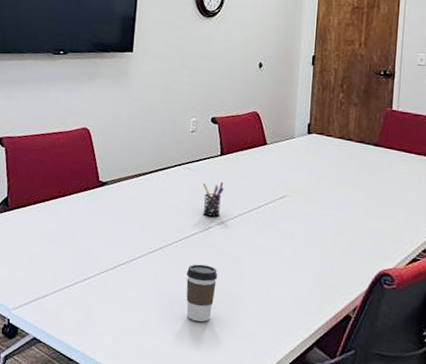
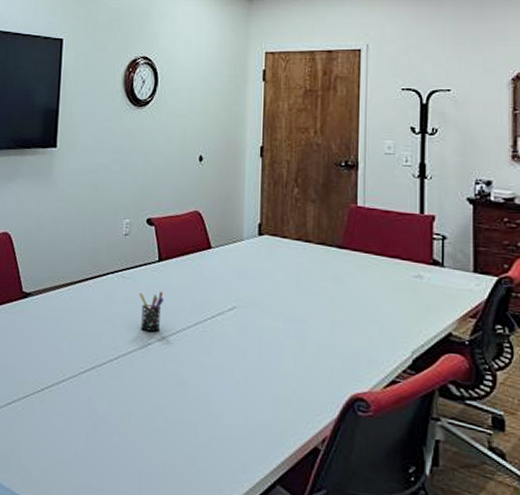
coffee cup: present [186,264,218,322] -> none [123,386,161,454]

